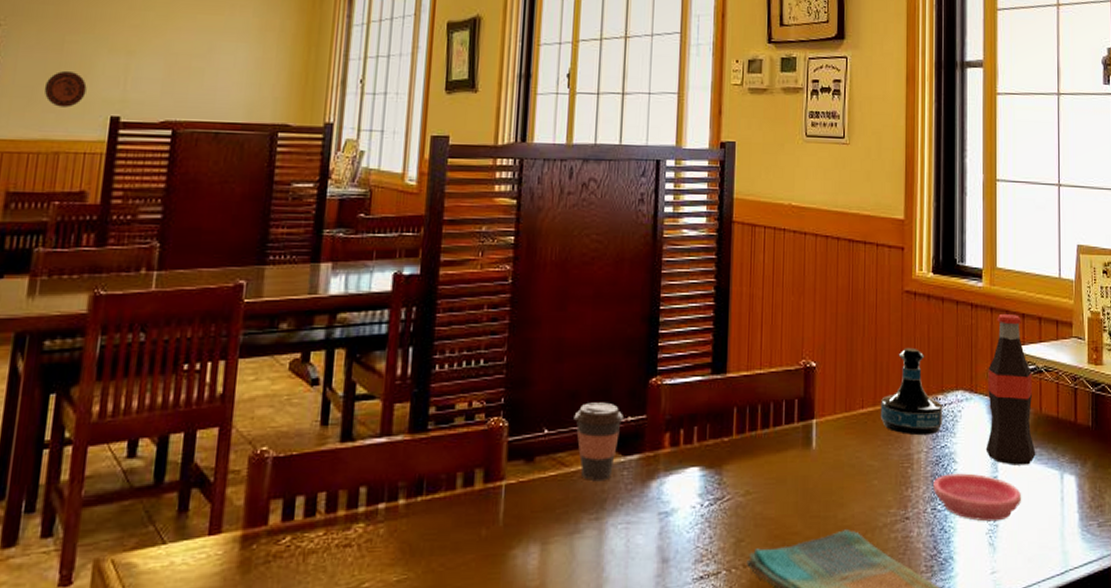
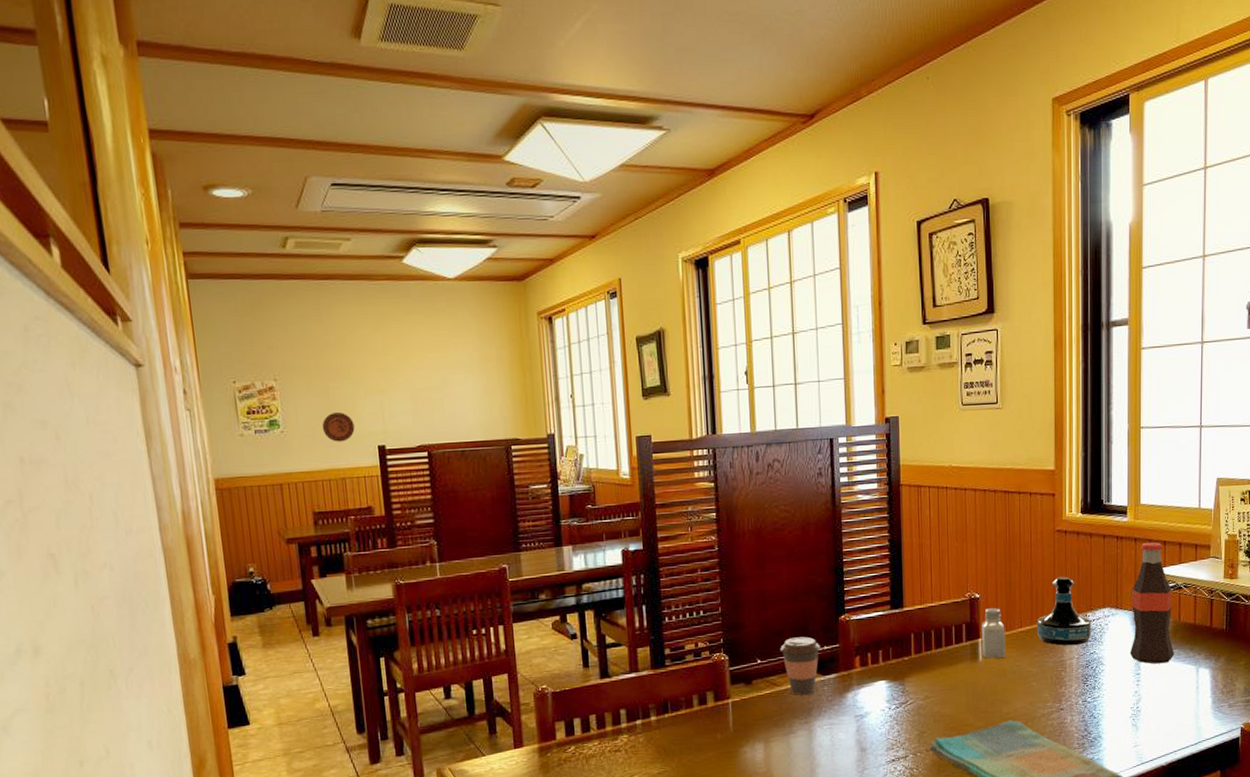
saltshaker: none [817,380,844,446] -> present [982,607,1005,659]
saucer: present [933,473,1021,522] -> none [1084,672,1161,709]

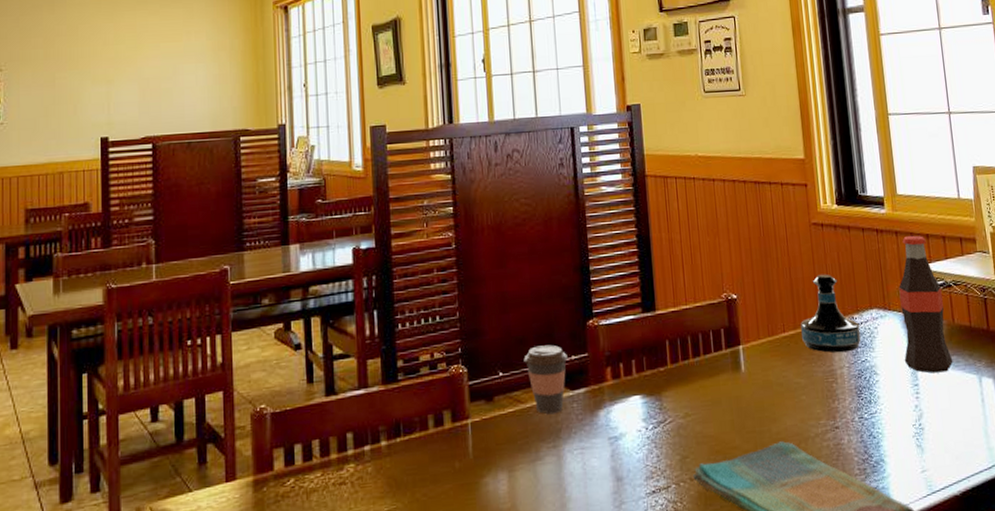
decorative plate: present [322,411,355,442] -> none [44,102,78,134]
saltshaker: present [982,607,1005,659] -> none [741,309,770,369]

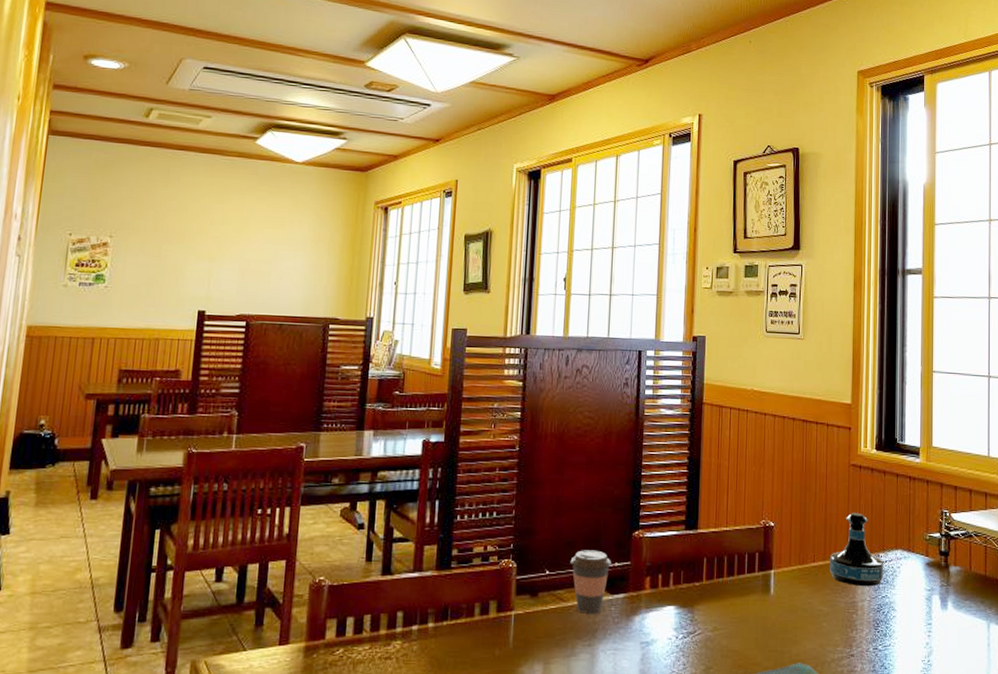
bottle: present [899,235,953,373] -> none [921,485,966,615]

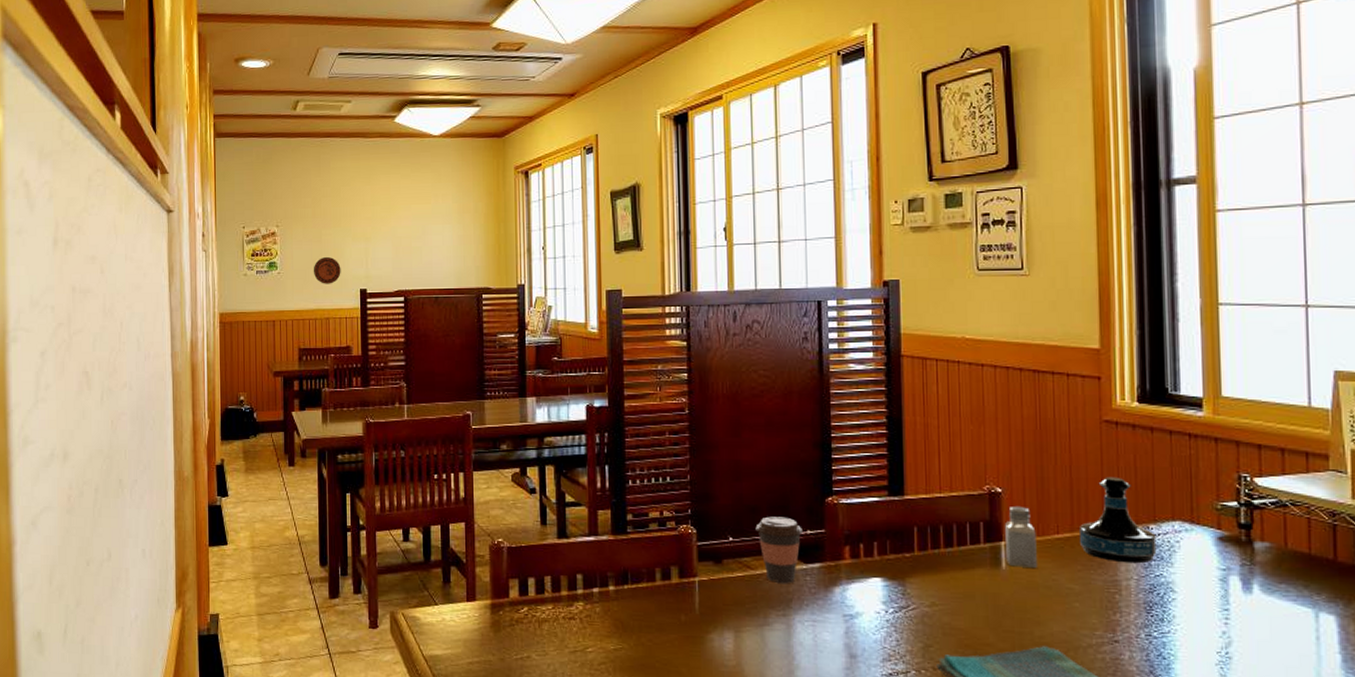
decorative plate: none [146,273,179,303] -> present [313,256,341,284]
saltshaker: none [774,538,798,593] -> present [1005,505,1037,568]

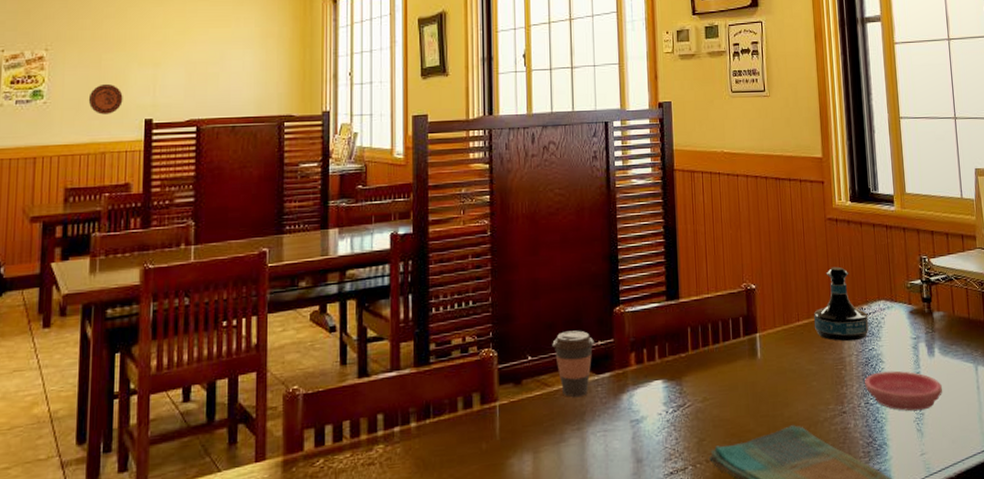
saltshaker: present [1005,505,1037,568] -> none [759,299,784,356]
saucer: none [1147,602,1261,654] -> present [865,370,942,412]

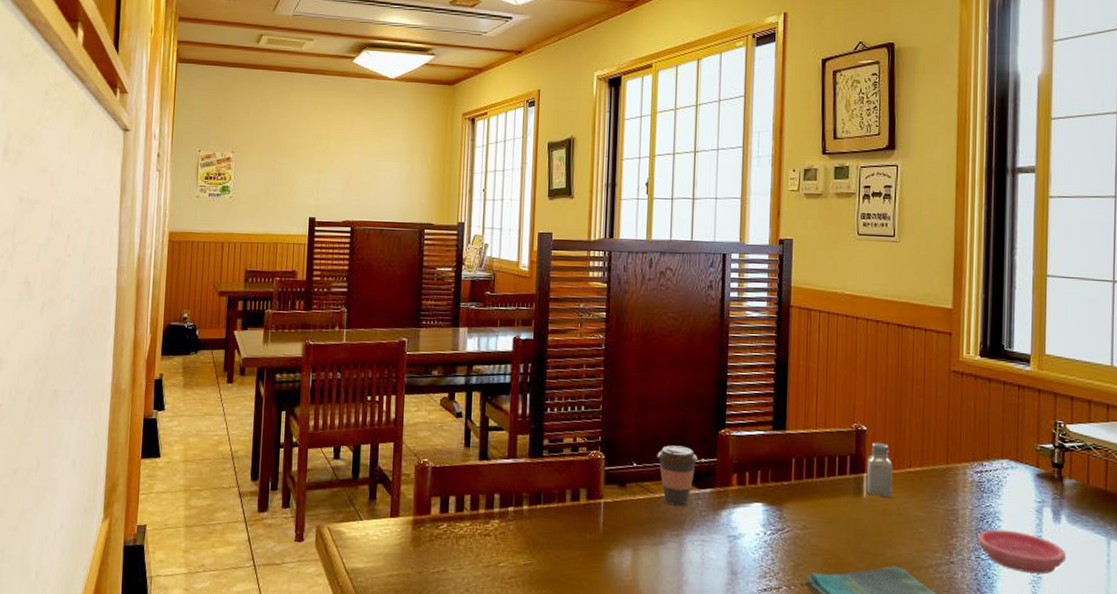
decorative plate: present [88,83,123,115] -> none [264,184,292,211]
saltshaker: none [759,299,784,356] -> present [867,442,893,497]
tequila bottle: present [814,266,869,342] -> none [928,419,988,495]

